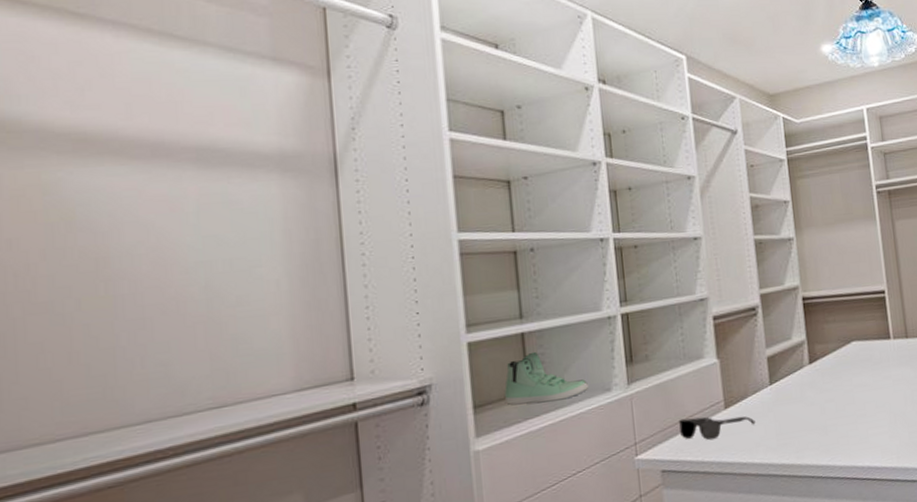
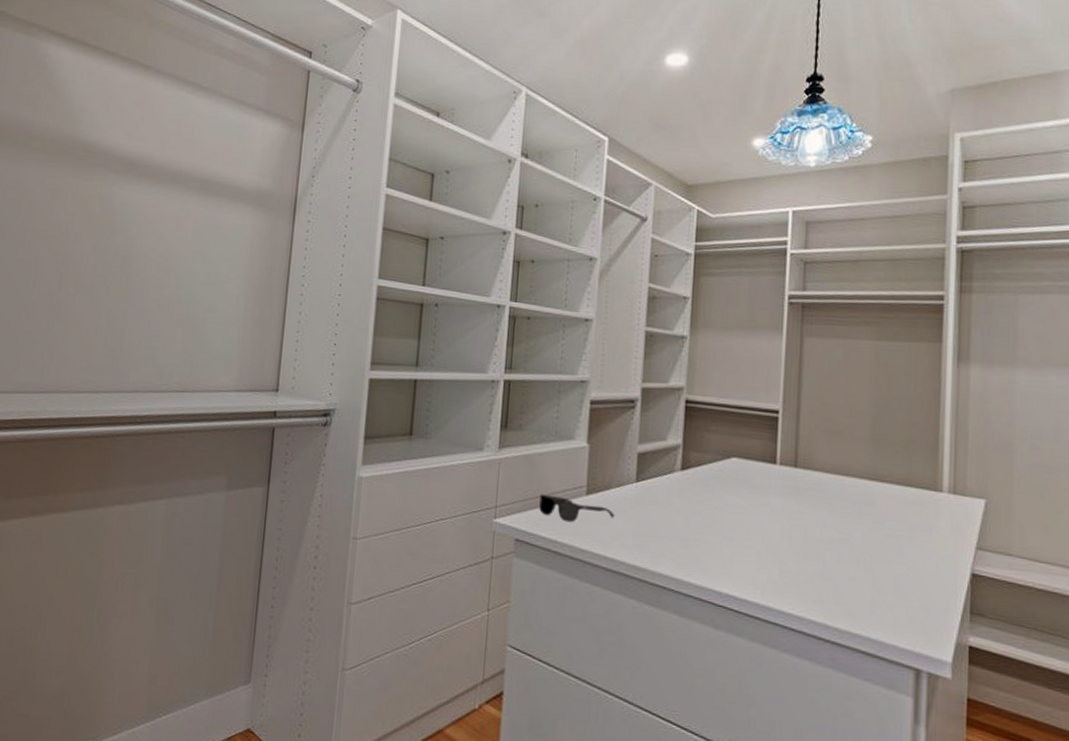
sneaker: present [504,351,590,405] -> none [390,399,464,449]

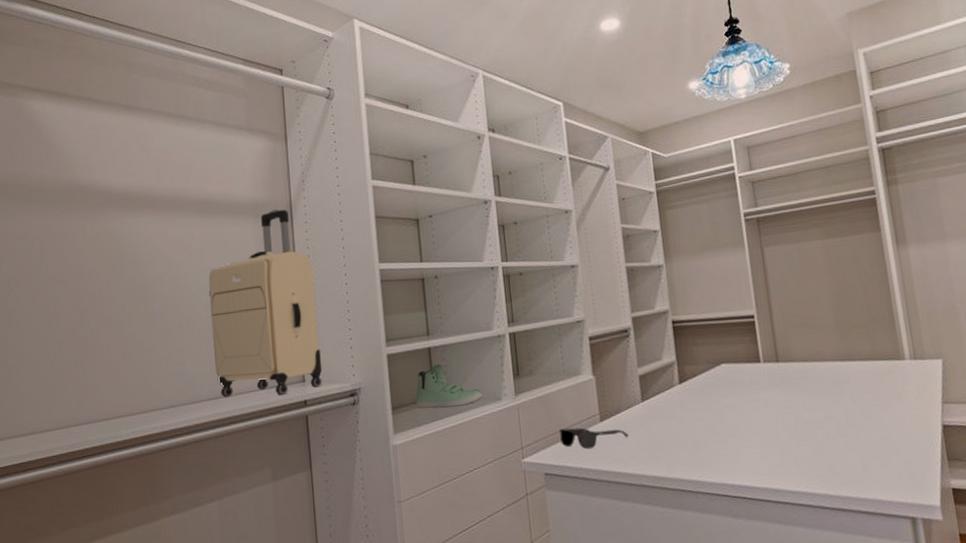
suitcase: none [188,201,308,401] -> present [209,209,322,398]
sneaker: none [390,399,464,449] -> present [415,363,483,409]

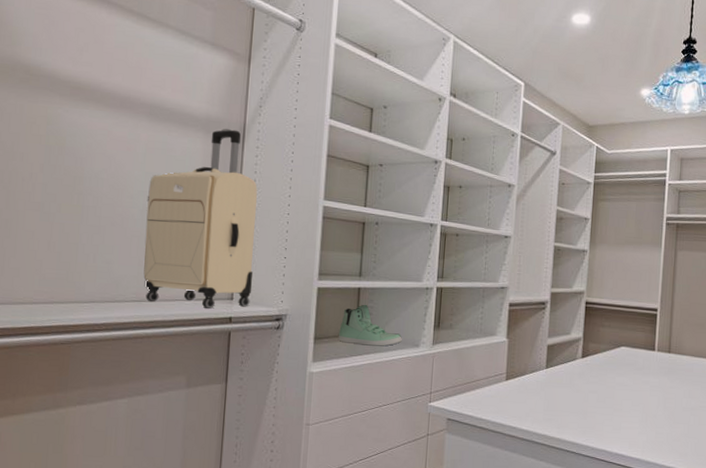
sunglasses: present [559,427,629,450] -> none [467,381,529,403]

